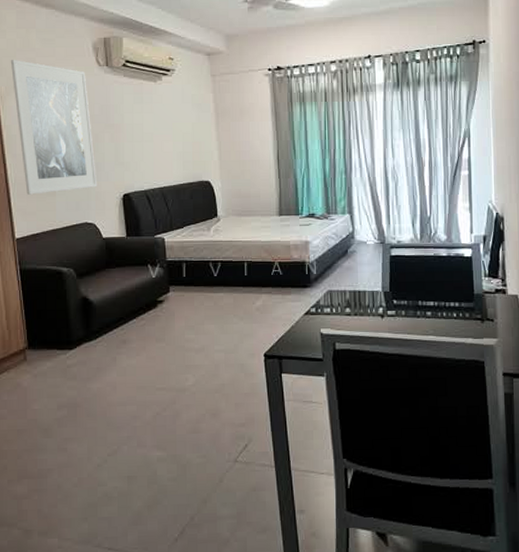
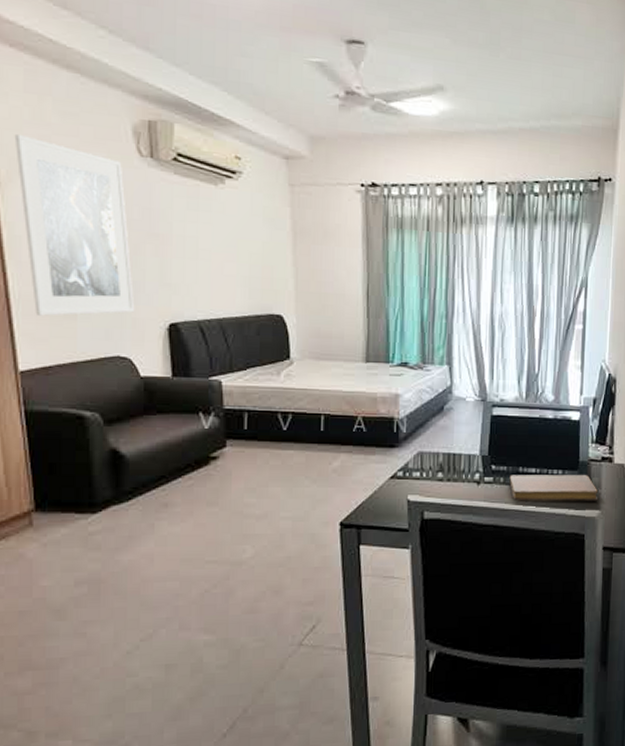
notebook: none [410,306,495,332] -> present [509,475,599,501]

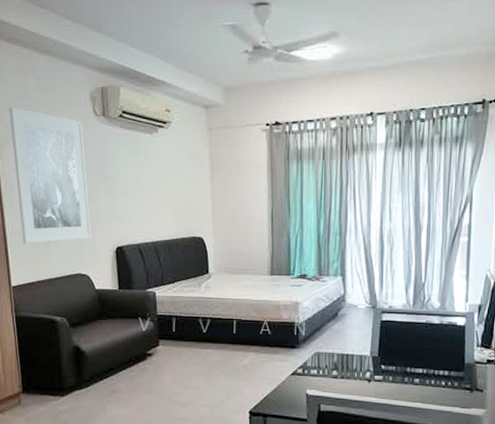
notebook: present [509,475,599,501] -> none [398,374,484,401]

